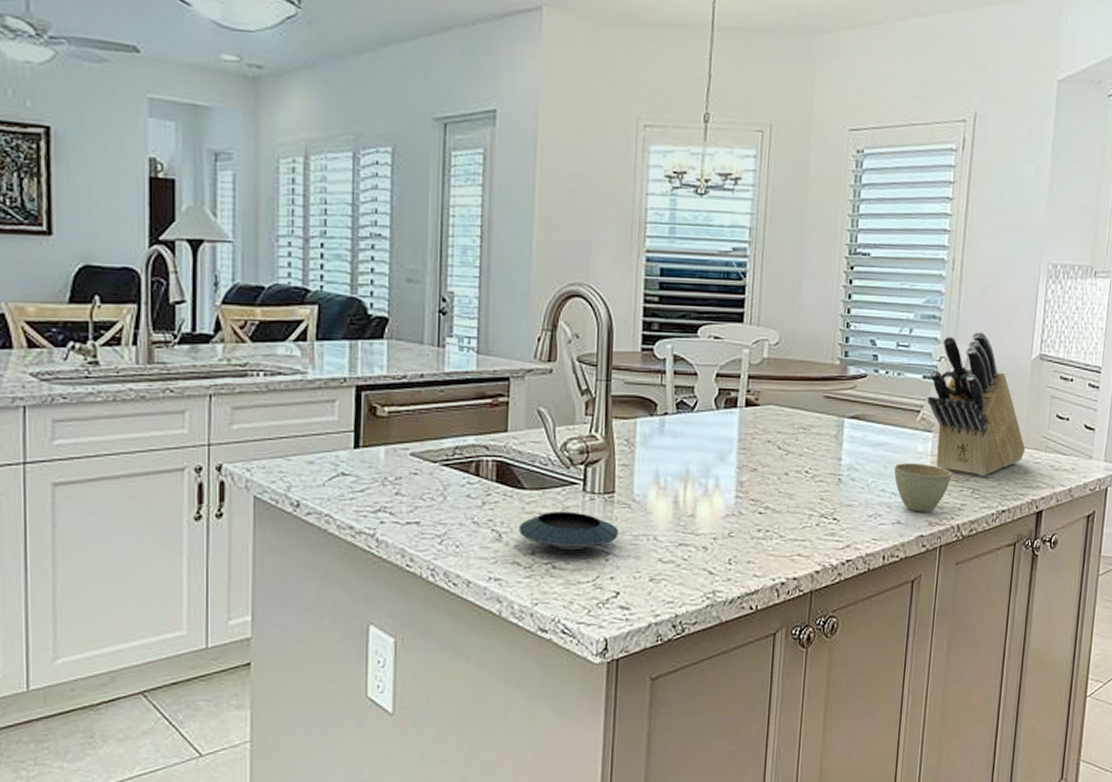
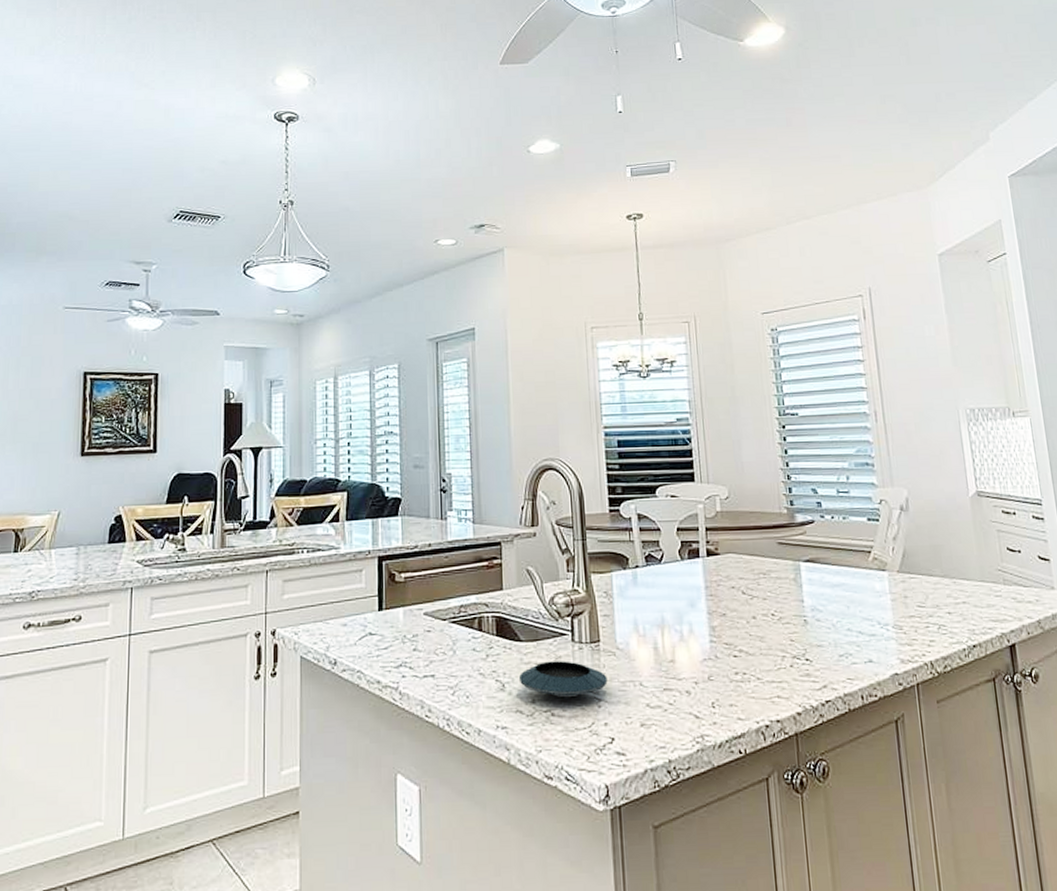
cup: present [893,463,952,512] -> none [855,602,915,650]
knife block: present [927,331,1025,477] -> none [873,473,983,613]

